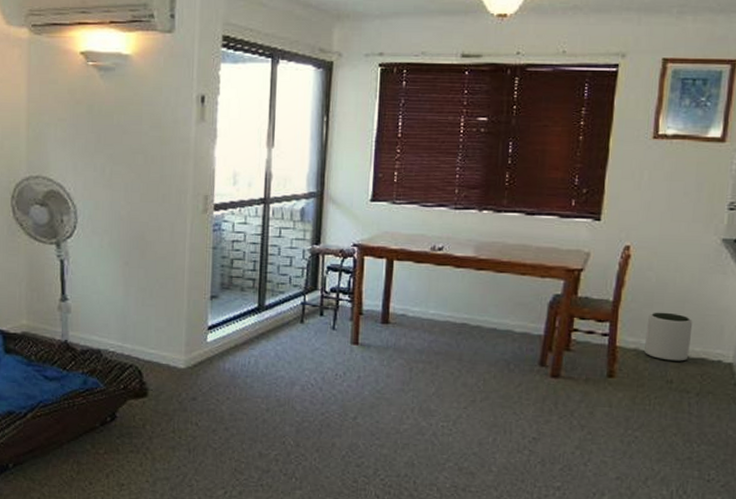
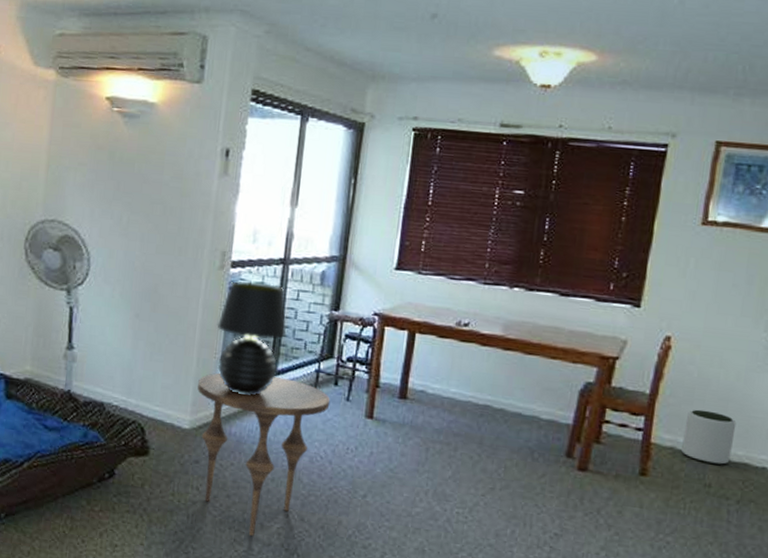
side table: none [190,311,317,464] -> present [197,372,331,536]
table lamp: none [204,222,271,332] -> present [217,280,287,396]

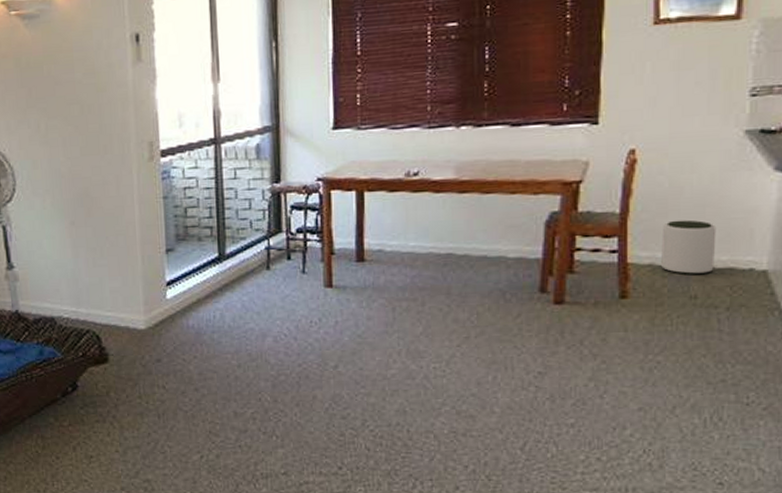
side table: present [197,372,331,536] -> none [147,260,286,425]
table lamp: present [217,280,287,396] -> none [156,167,230,285]

